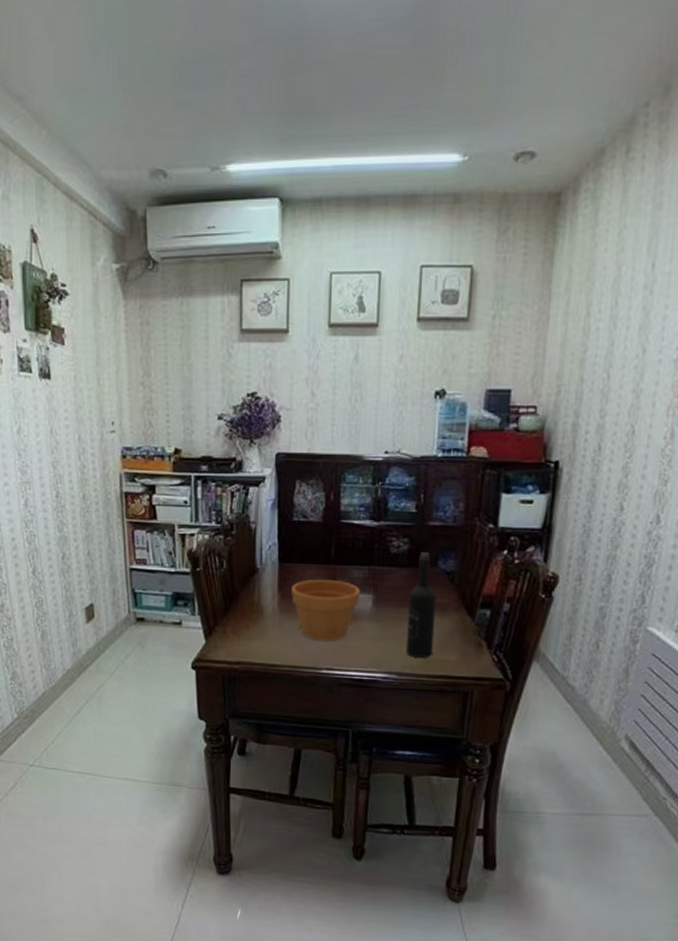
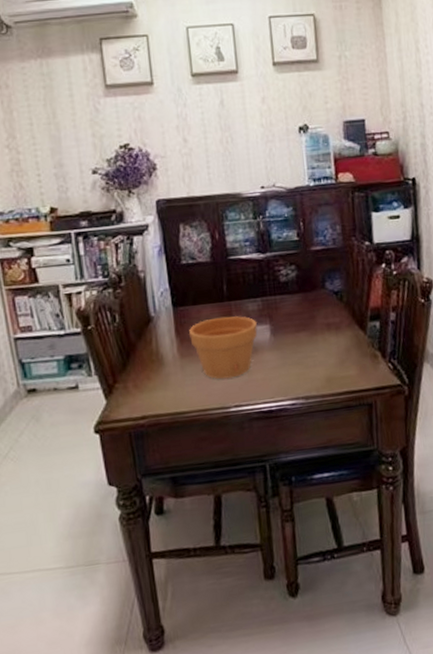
wine bottle: present [407,551,437,658] -> none [304,275,334,379]

